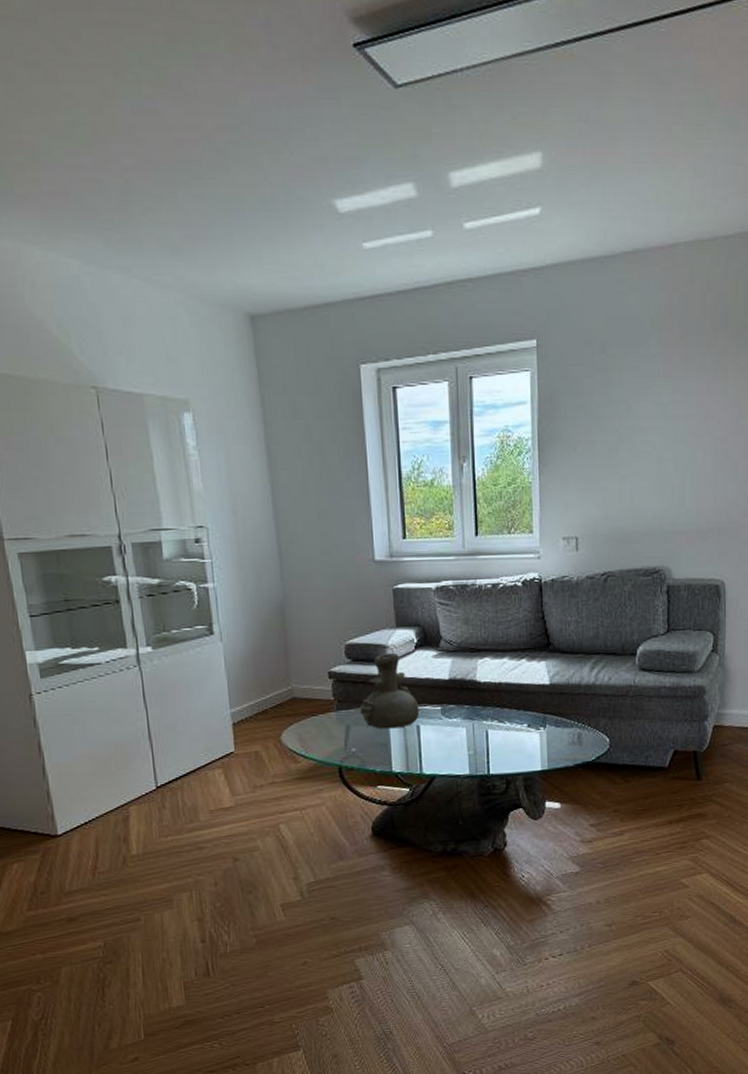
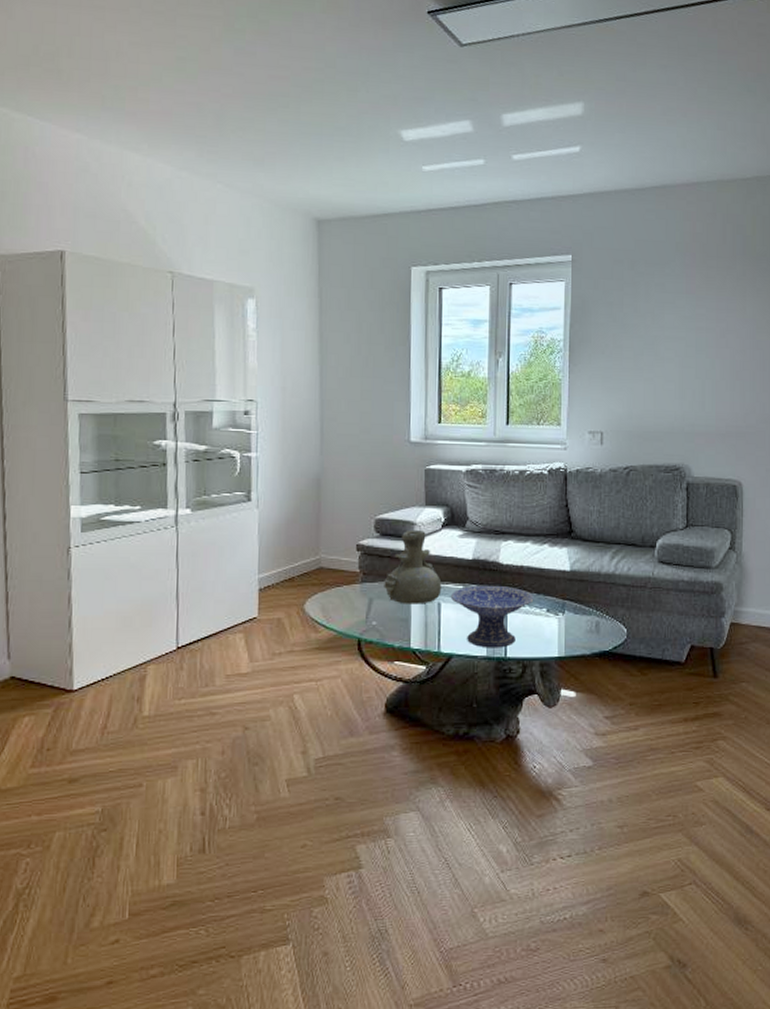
decorative bowl: none [428,704,514,767] -> present [450,585,534,648]

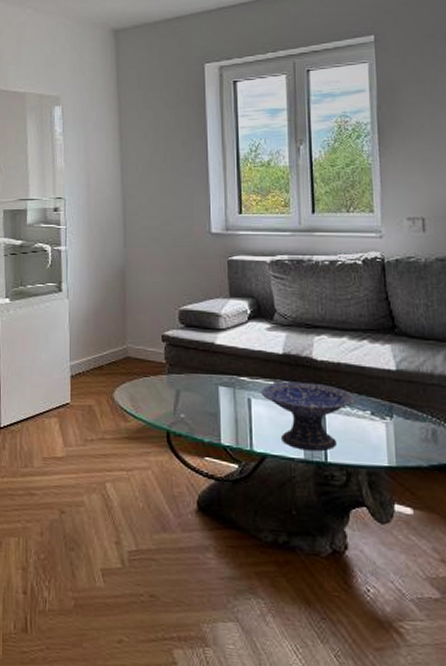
vase: present [384,529,442,604] -> none [190,321,251,399]

